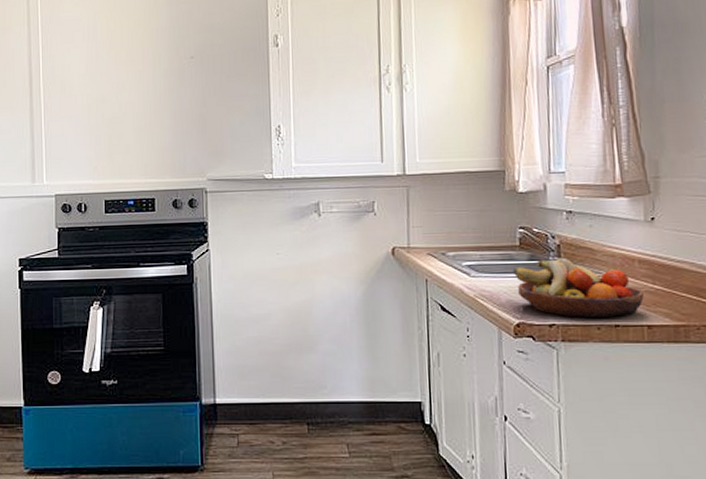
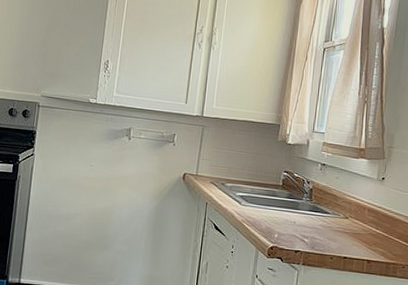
fruit bowl: present [512,257,644,318] -> none [274,198,368,251]

